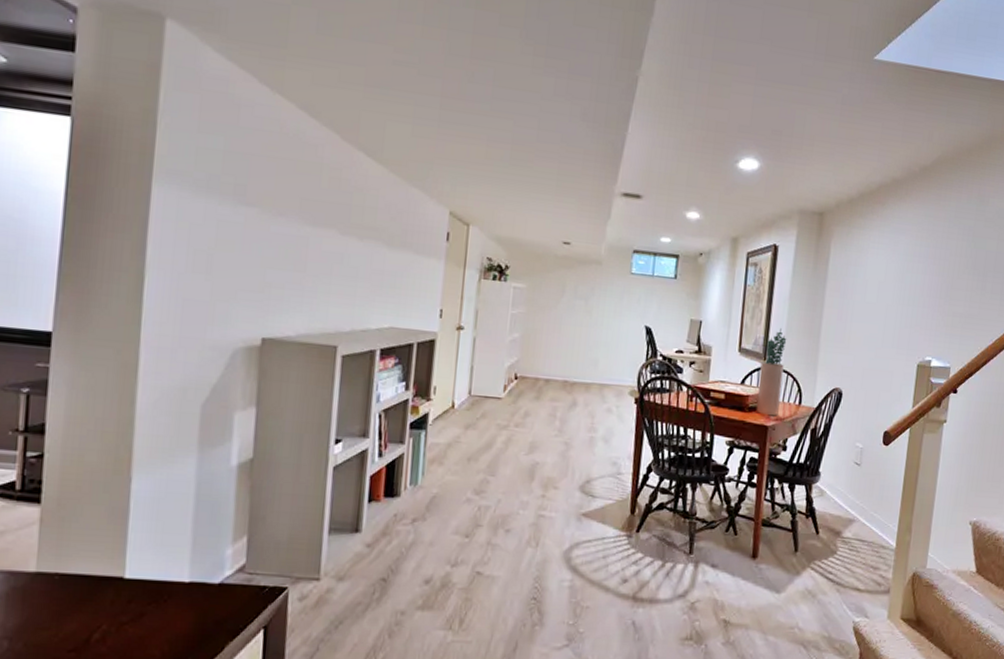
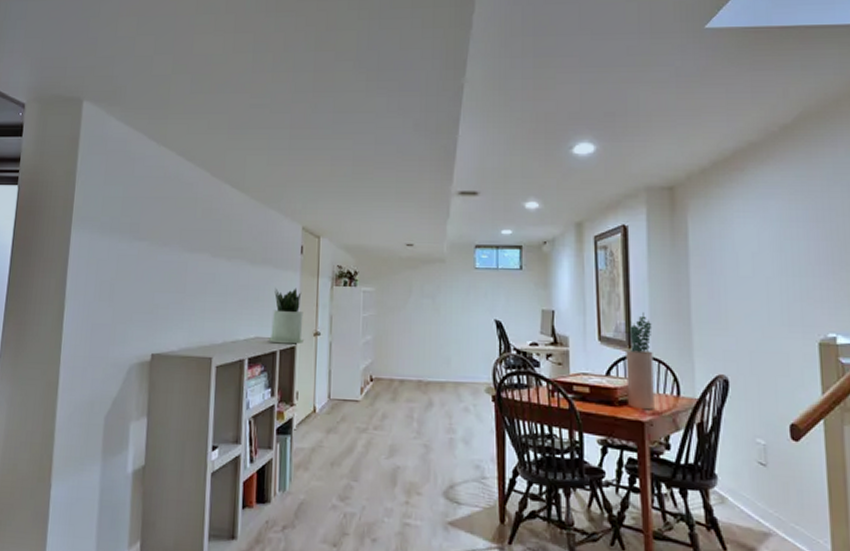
planter: none [403,276,447,338] -> present [267,288,305,345]

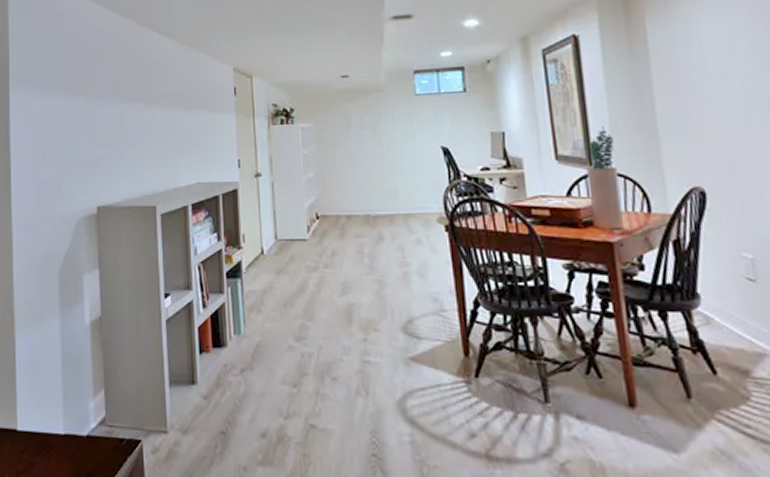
planter: present [267,288,305,345] -> none [208,130,246,188]

